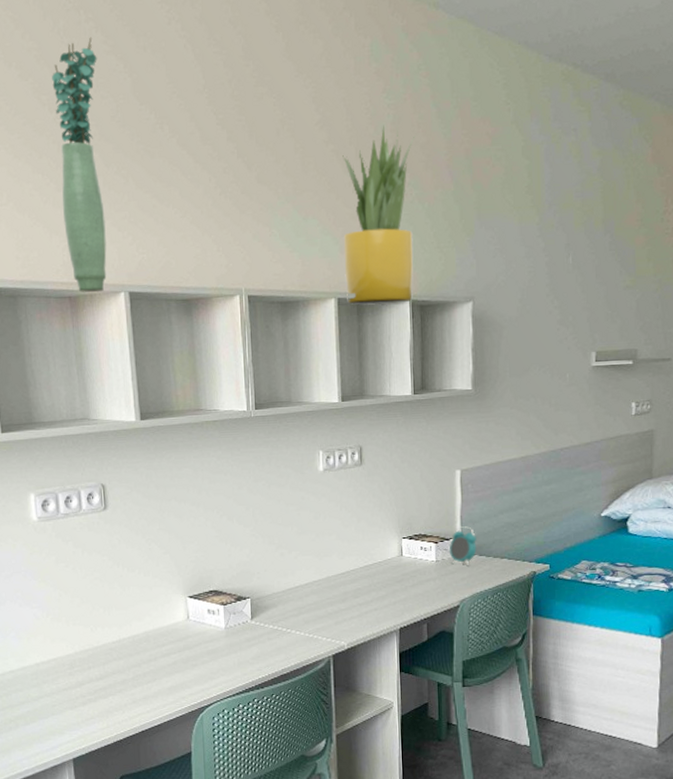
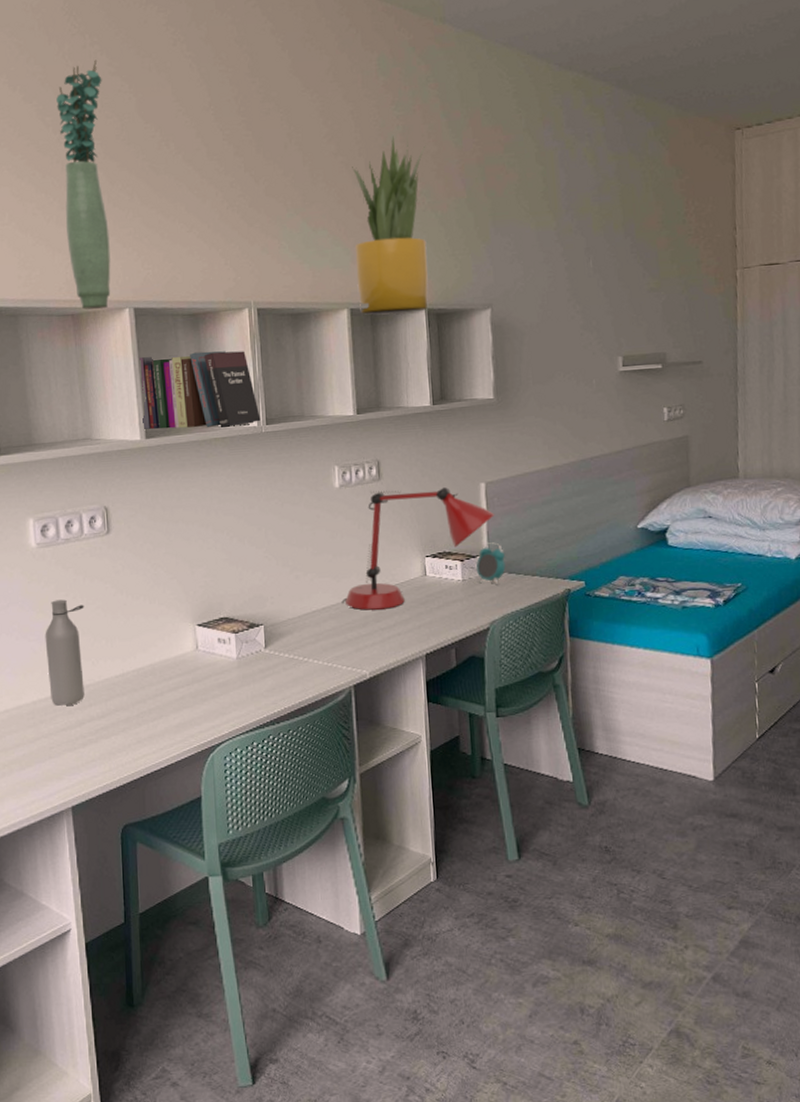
water bottle: none [46,570,84,668] -> present [45,599,85,706]
books: none [135,336,250,412] -> present [140,351,261,430]
desk lamp: none [323,473,469,587] -> present [341,487,495,610]

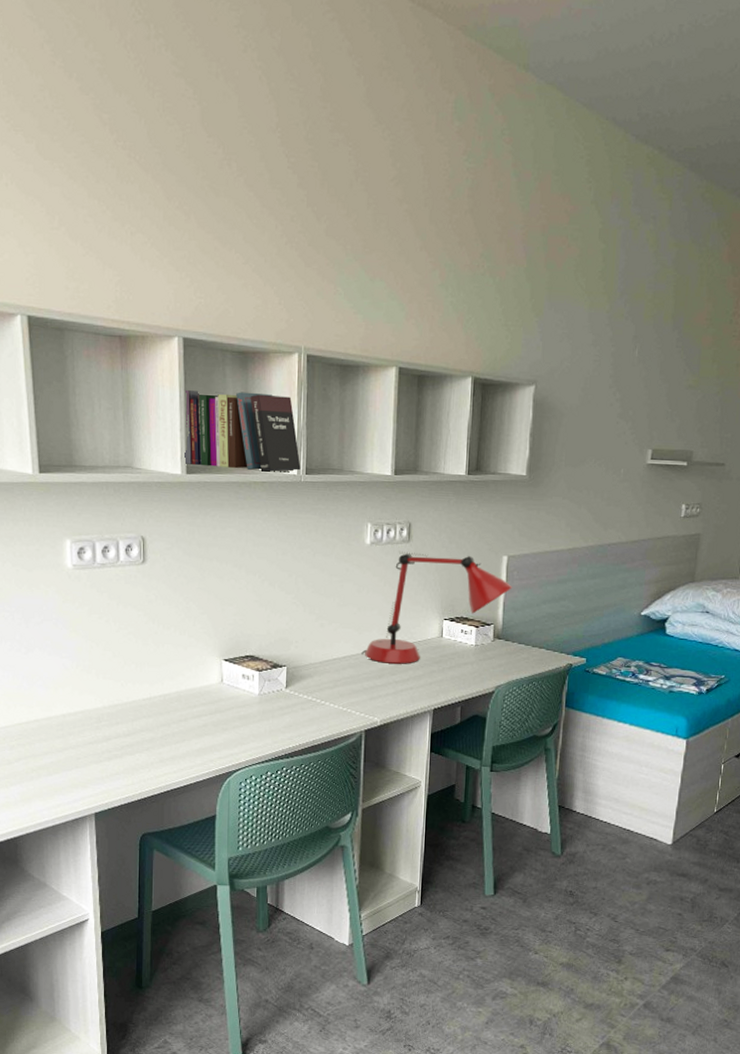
water bottle: present [45,599,85,706] -> none [77,621,116,721]
vase: present [56,59,111,310] -> none [115,55,165,334]
planter: present [352,136,429,315] -> none [408,189,493,380]
alarm clock: present [475,542,506,585] -> none [489,613,517,653]

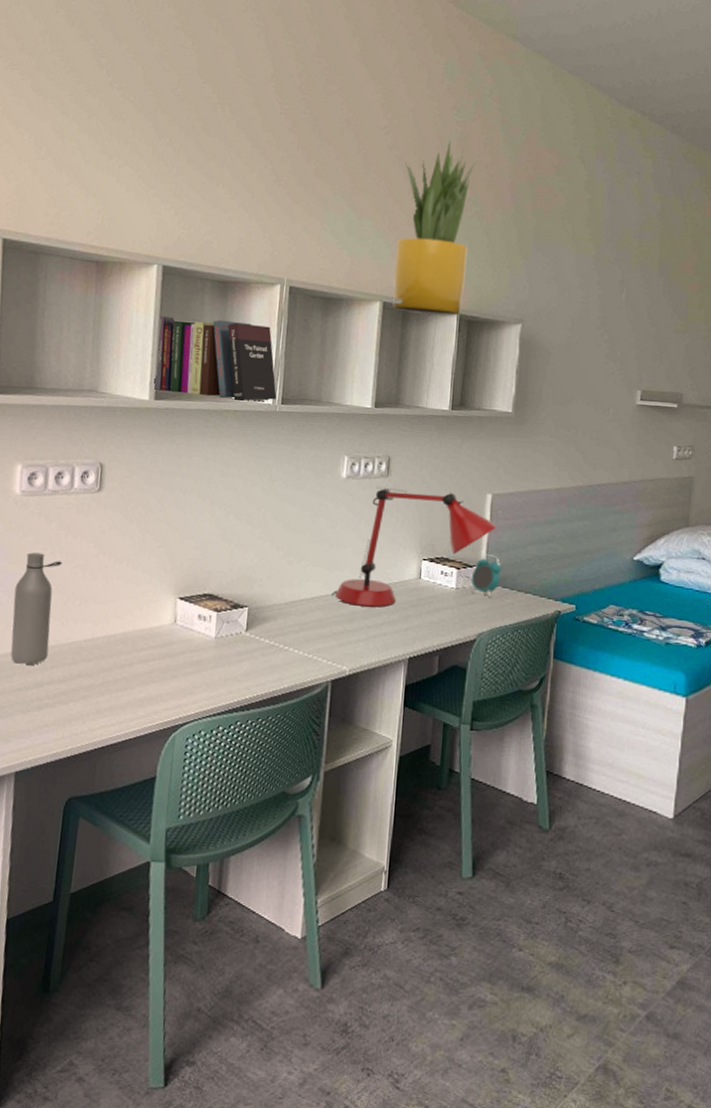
water bottle: none [77,621,116,721] -> present [11,552,62,665]
planter: none [408,189,493,380] -> present [393,140,481,316]
alarm clock: none [489,613,517,653] -> present [471,554,502,598]

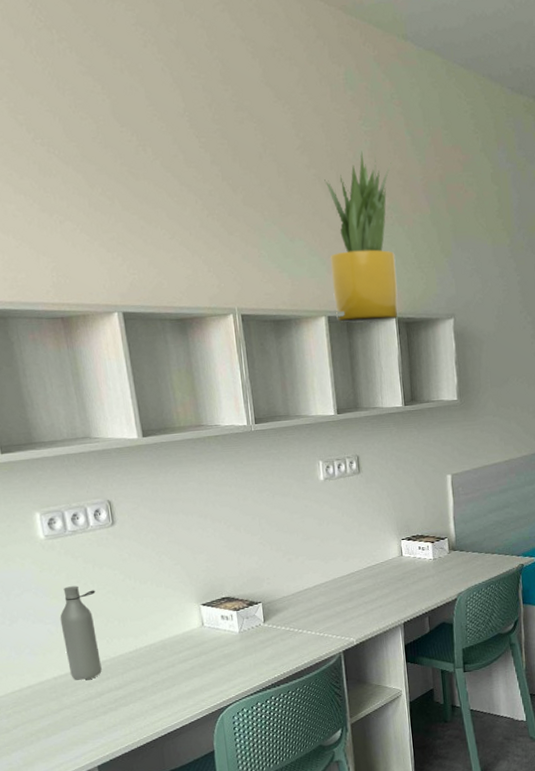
books: present [154,316,277,401] -> none [131,354,250,429]
desk lamp: present [331,485,498,607] -> none [330,479,460,587]
alarm clock: present [471,554,502,598] -> none [444,526,470,563]

